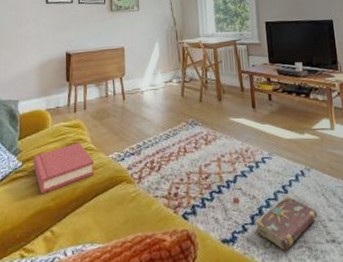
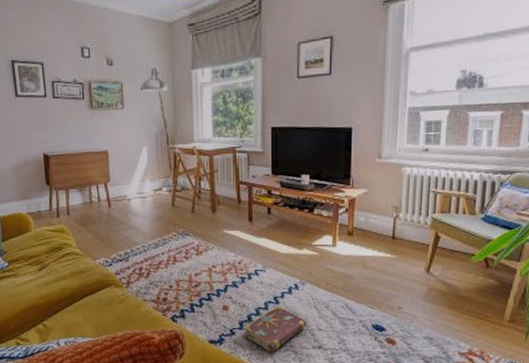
hardback book: present [33,142,94,194] -> none [18,246,82,292]

